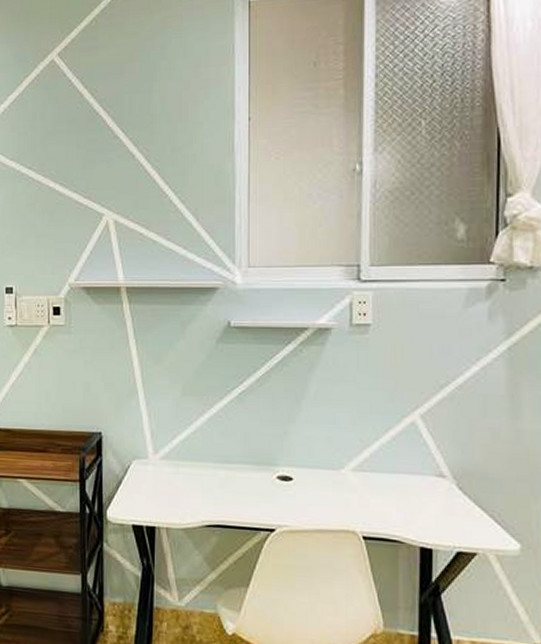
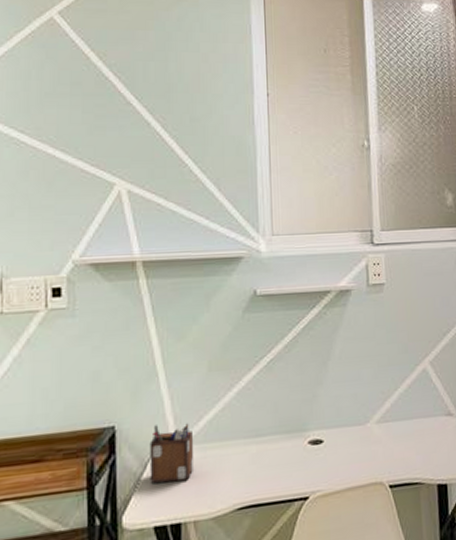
desk organizer: none [129,437,168,490] -> present [150,423,195,484]

